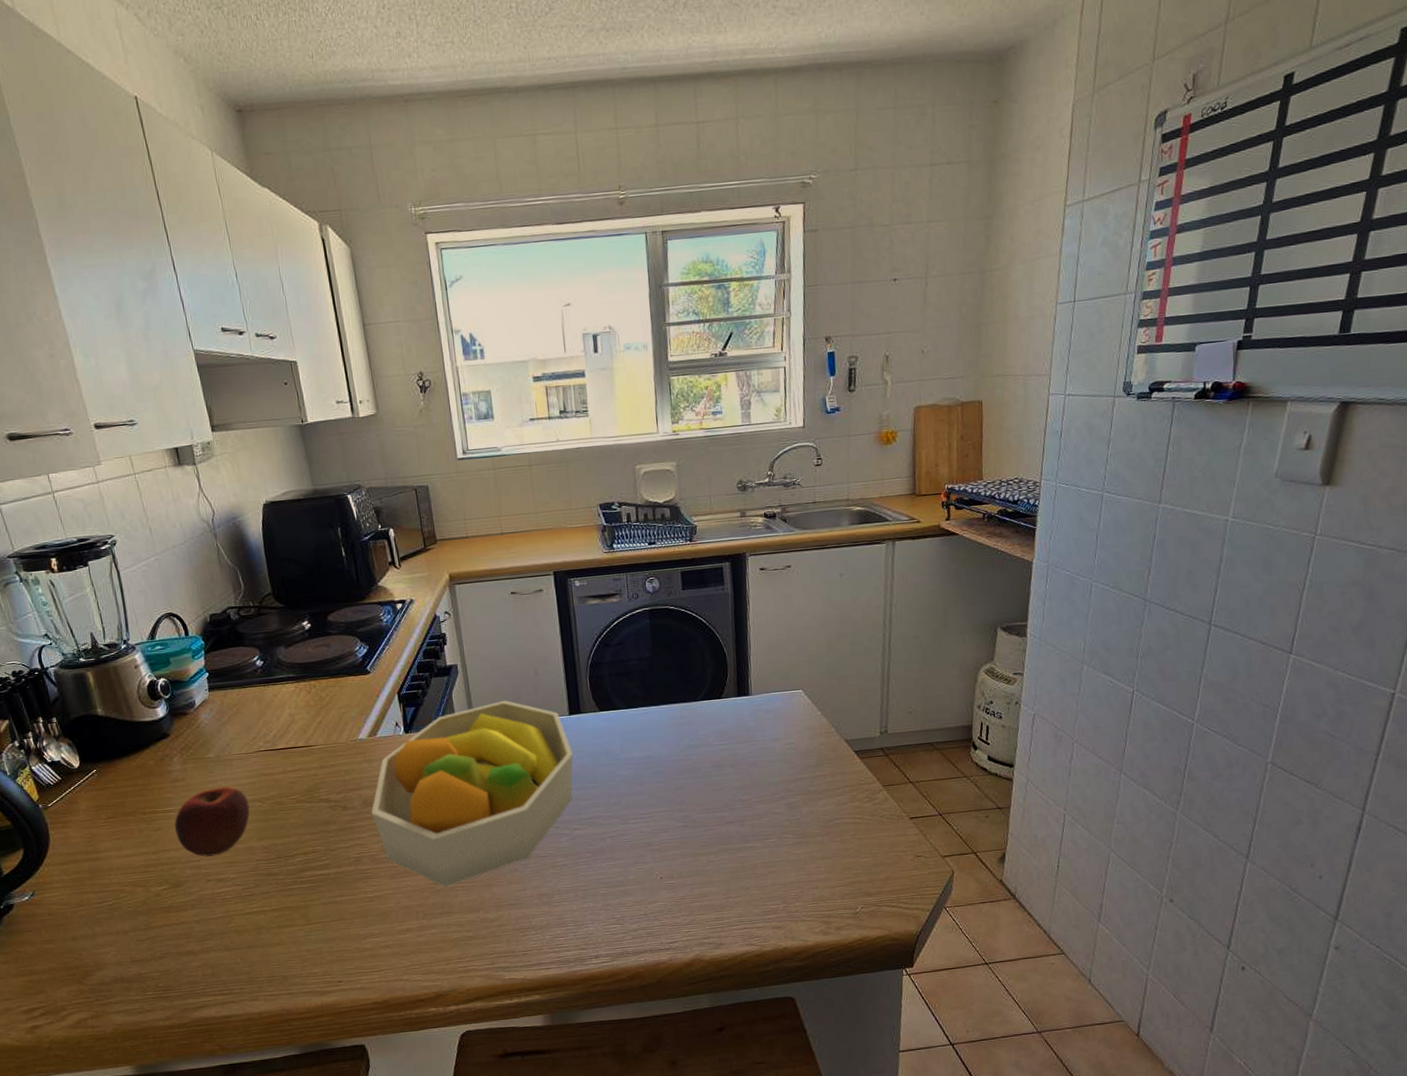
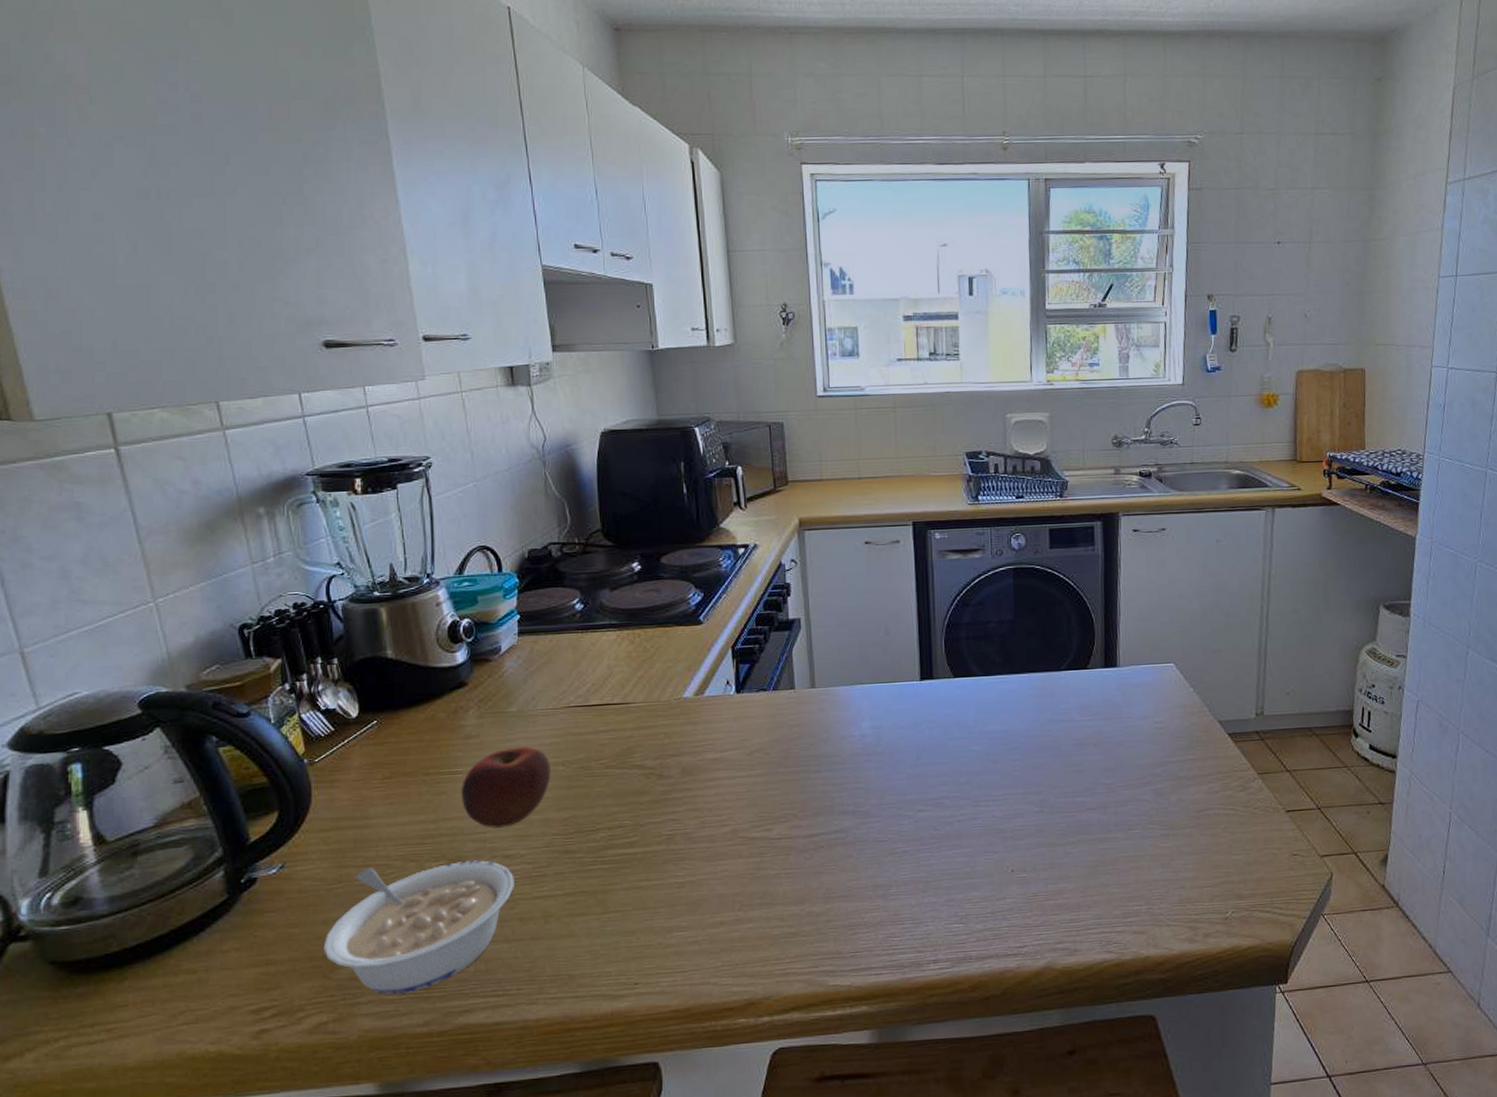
legume: none [75,884,230,996] -> present [323,860,516,995]
fruit bowl: present [371,700,574,887] -> none [690,660,923,873]

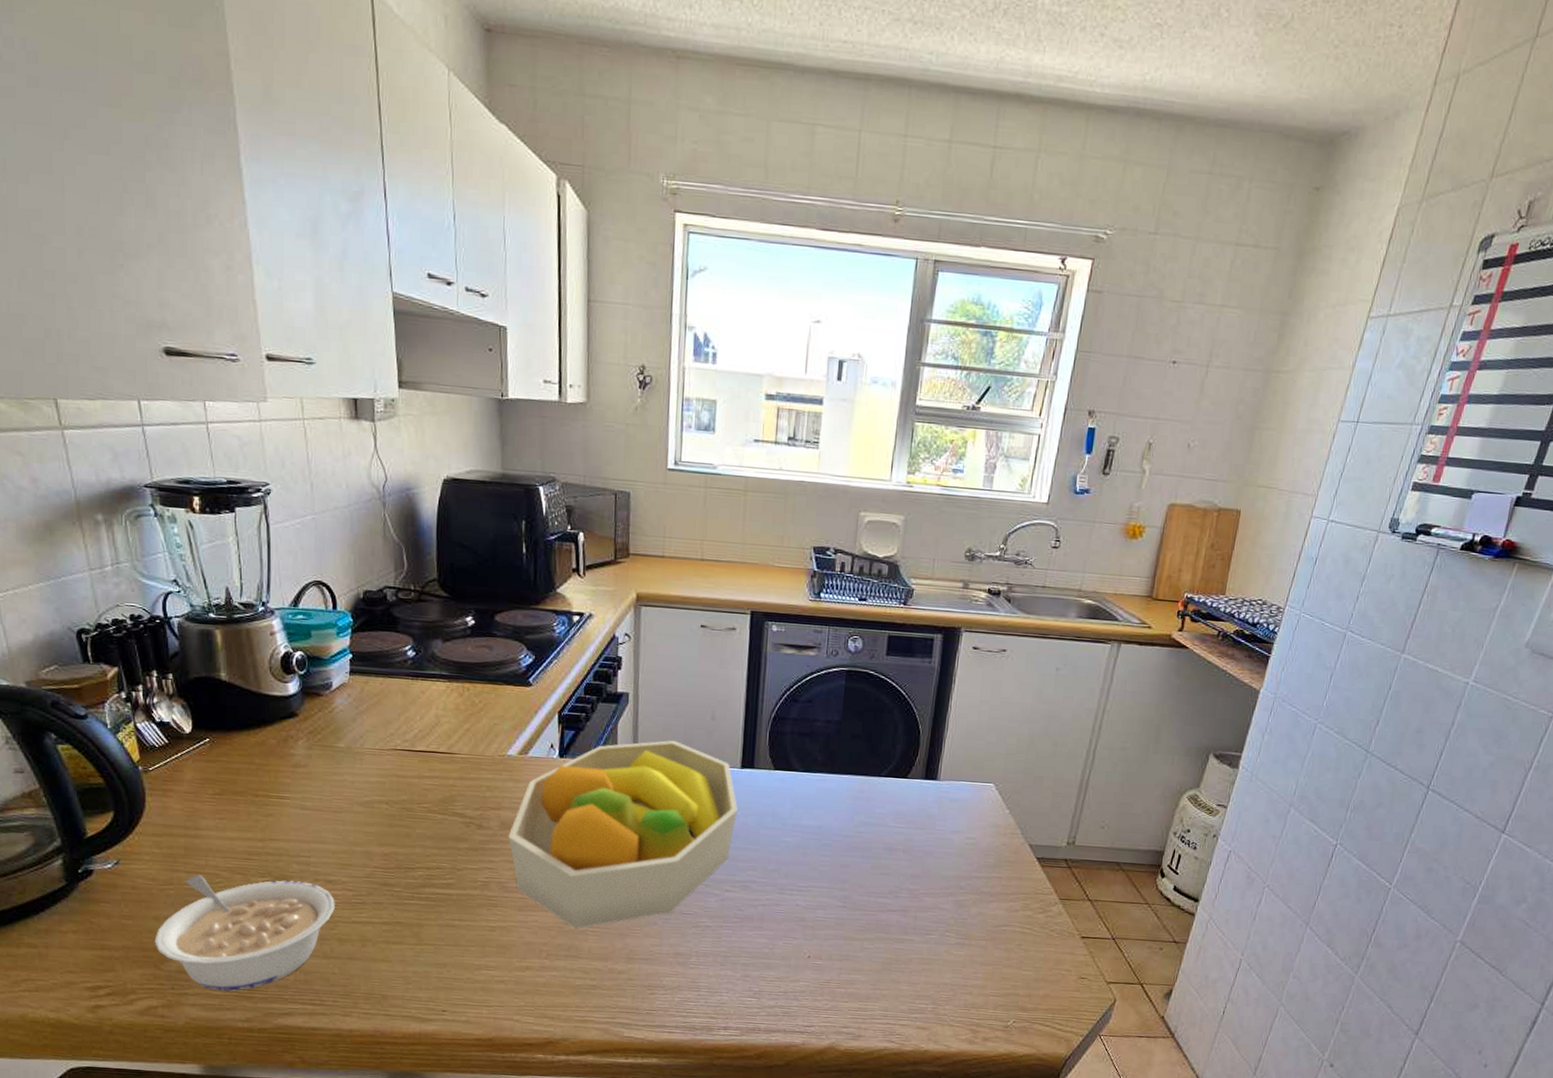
apple: present [460,746,551,828] -> none [287,780,375,855]
fruit bowl: none [690,660,923,873] -> present [508,740,739,929]

